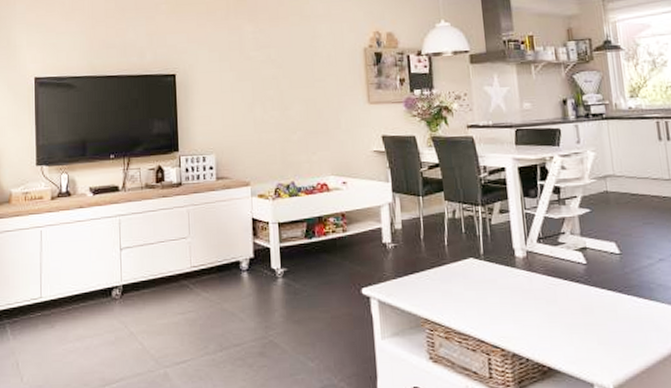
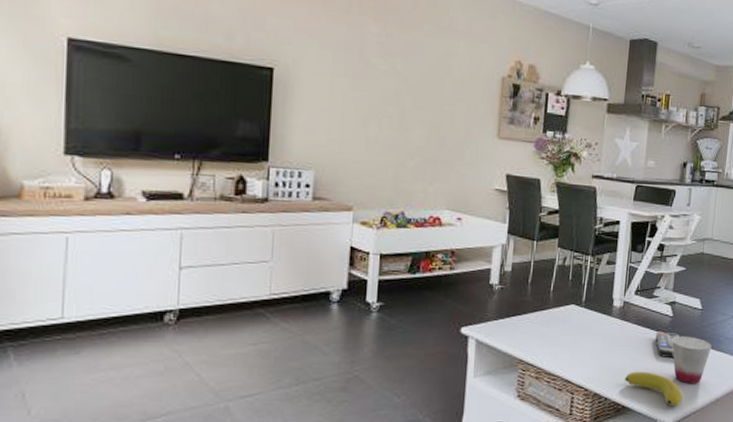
fruit: none [545,327,620,368] -> present [625,371,683,407]
remote control: none [570,281,600,312] -> present [655,331,680,359]
cup: none [591,284,643,341] -> present [671,336,712,384]

